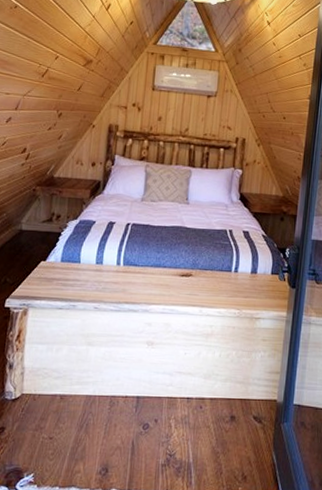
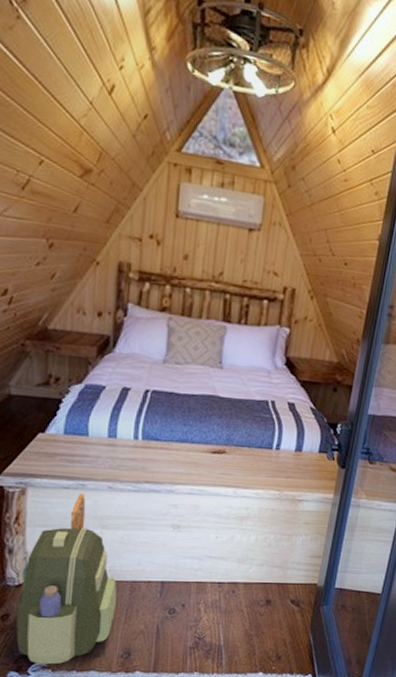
backpack: none [8,314,98,479] -> present [16,494,117,664]

